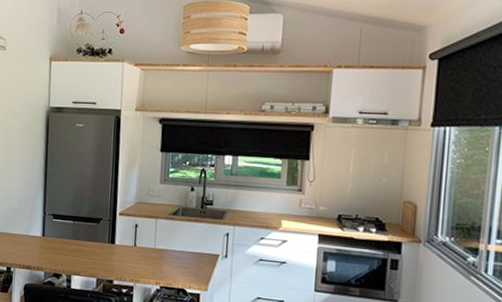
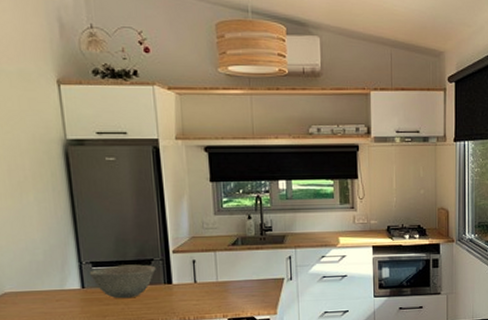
bowl: none [49,220,103,252] -> present [89,264,156,299]

